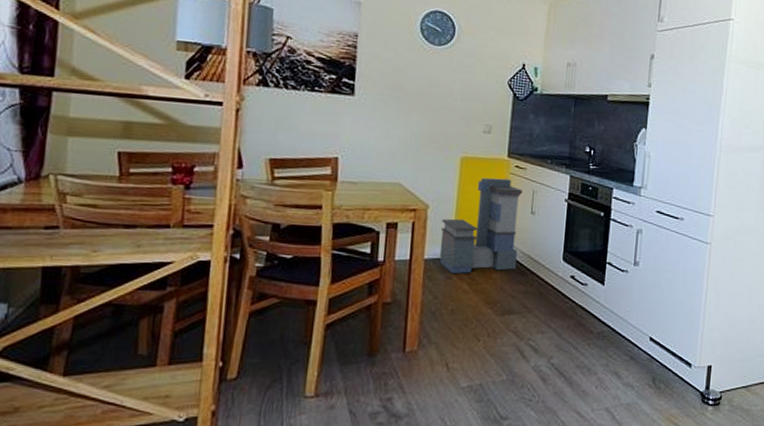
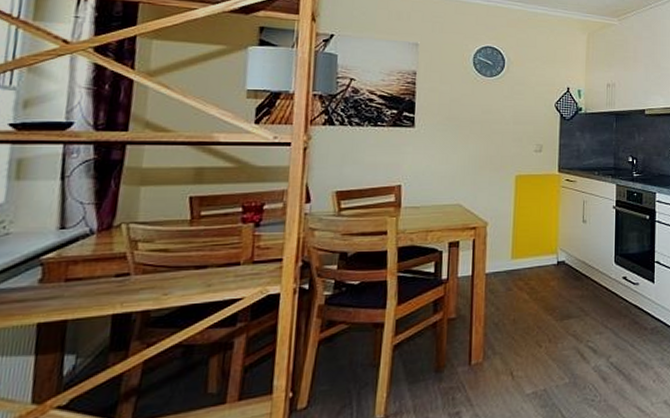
storage bin: present [439,177,523,274] -> none [499,192,574,284]

